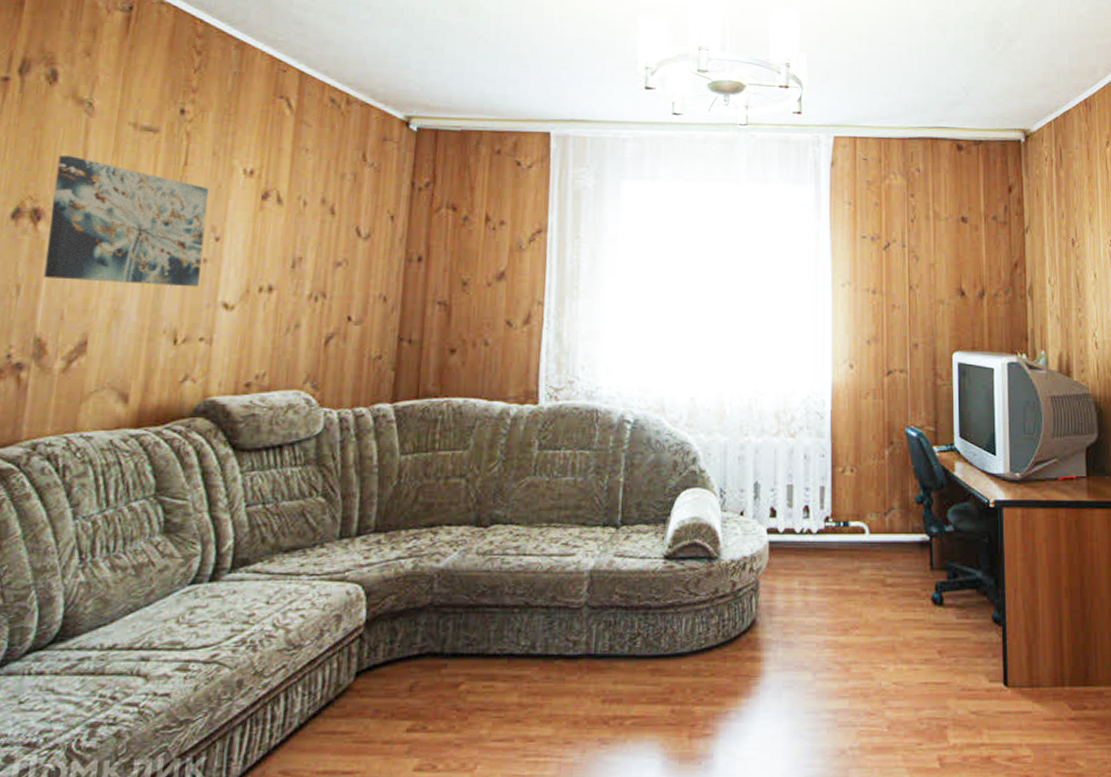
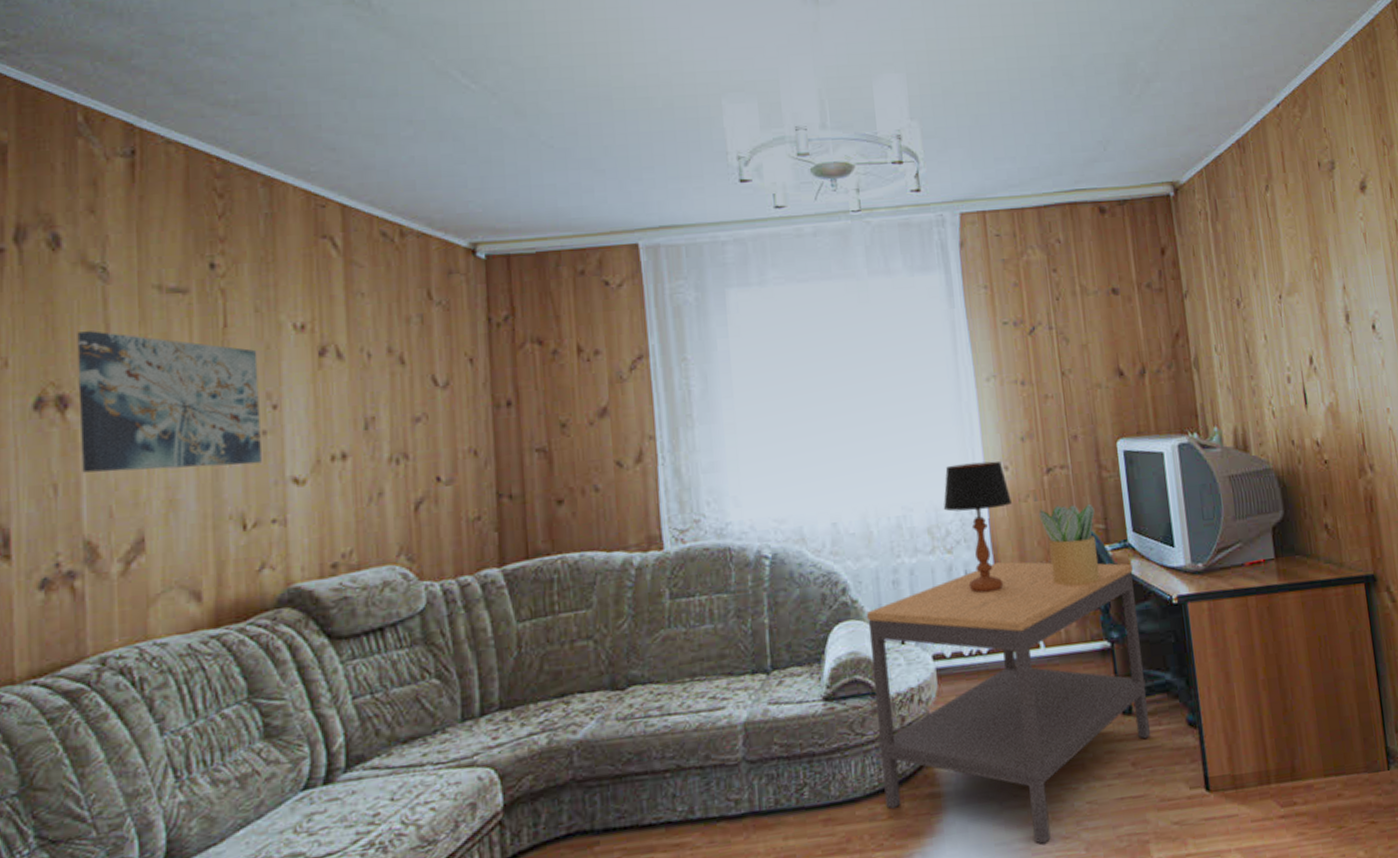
side table: none [710,450,959,717] -> present [867,561,1151,844]
table lamp: none [791,358,854,476] -> present [943,461,1013,593]
potted plant: none [876,405,927,480] -> present [1038,503,1101,586]

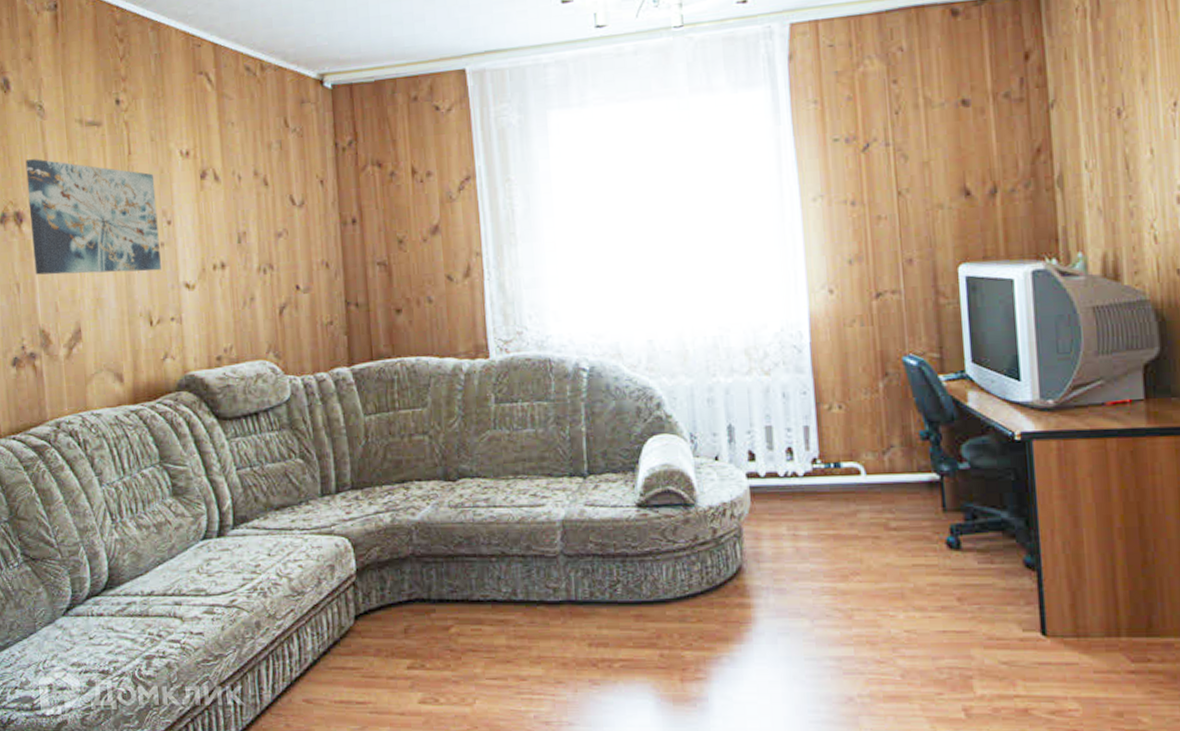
side table: present [867,561,1151,844] -> none [681,385,981,665]
table lamp: present [943,461,1013,593] -> none [761,284,837,416]
potted plant: present [1038,503,1101,586] -> none [865,331,932,415]

